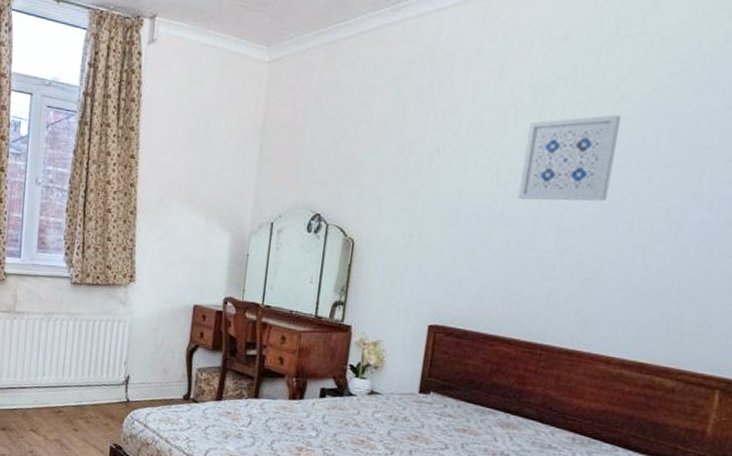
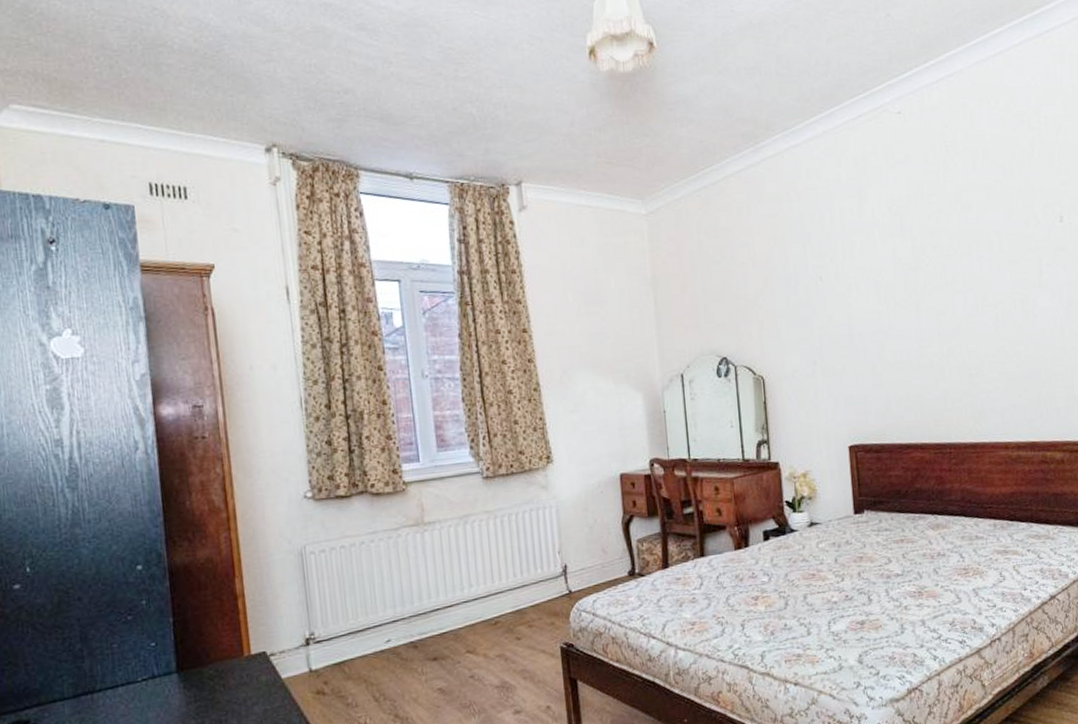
wall art: present [517,115,621,202] -> none [895,224,972,312]

